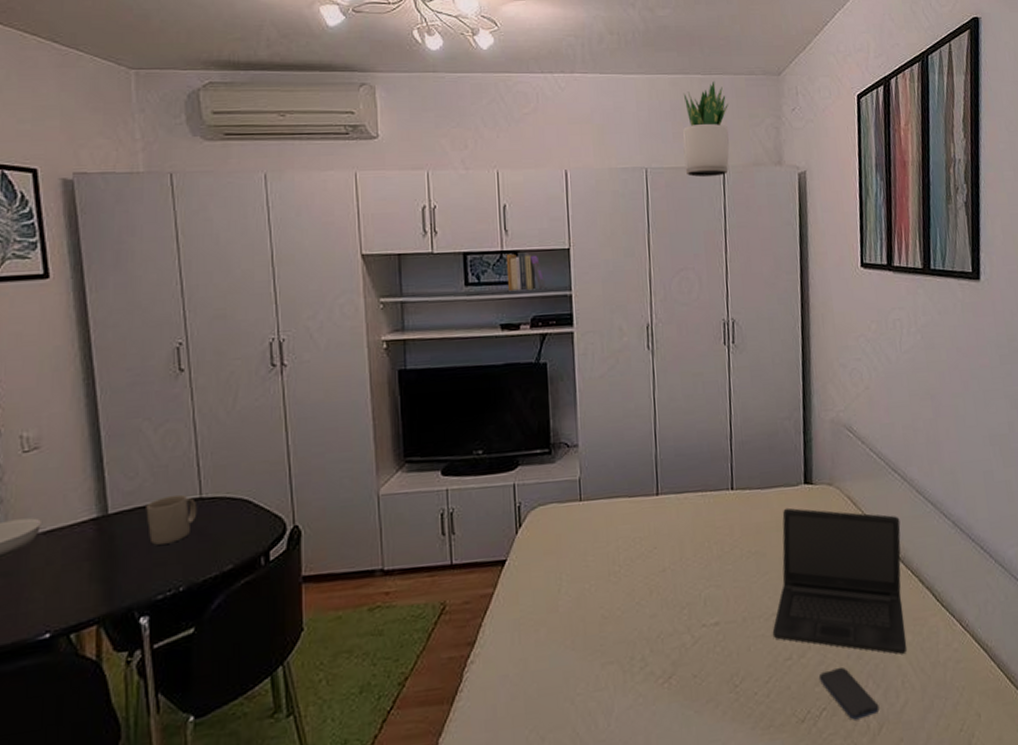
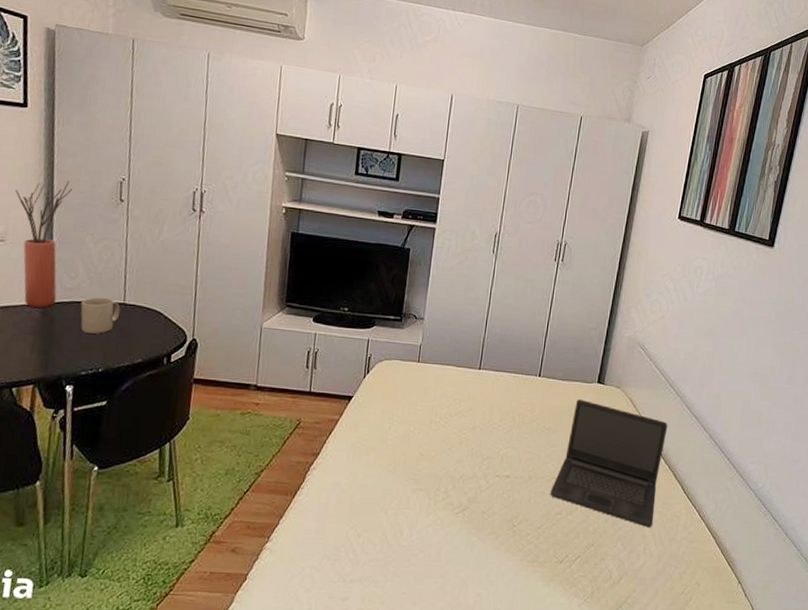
vase: none [46,358,119,526] -> present [15,180,73,308]
books: present [505,252,546,292] -> none [389,155,420,189]
planter: present [682,81,730,177] -> none [549,42,595,122]
smartphone: present [818,666,880,720] -> none [579,527,622,569]

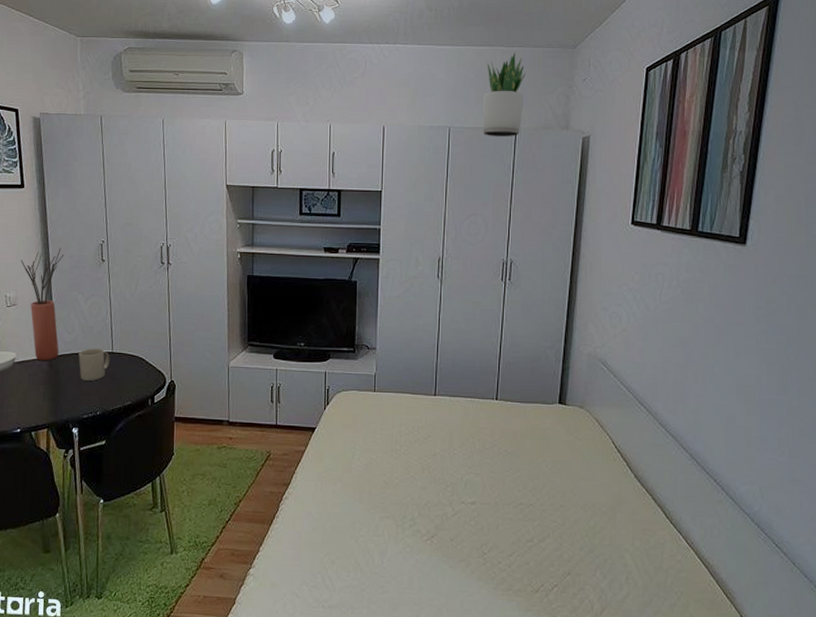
planter: none [549,42,595,122] -> present [482,53,526,136]
laptop: present [550,399,668,527] -> none [518,421,641,555]

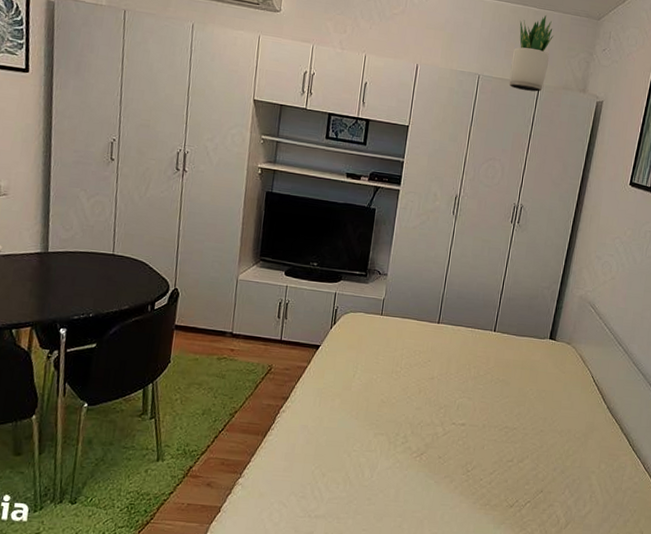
vase: present [21,247,65,361] -> none [17,140,69,257]
mug: present [78,348,110,381] -> none [74,248,110,282]

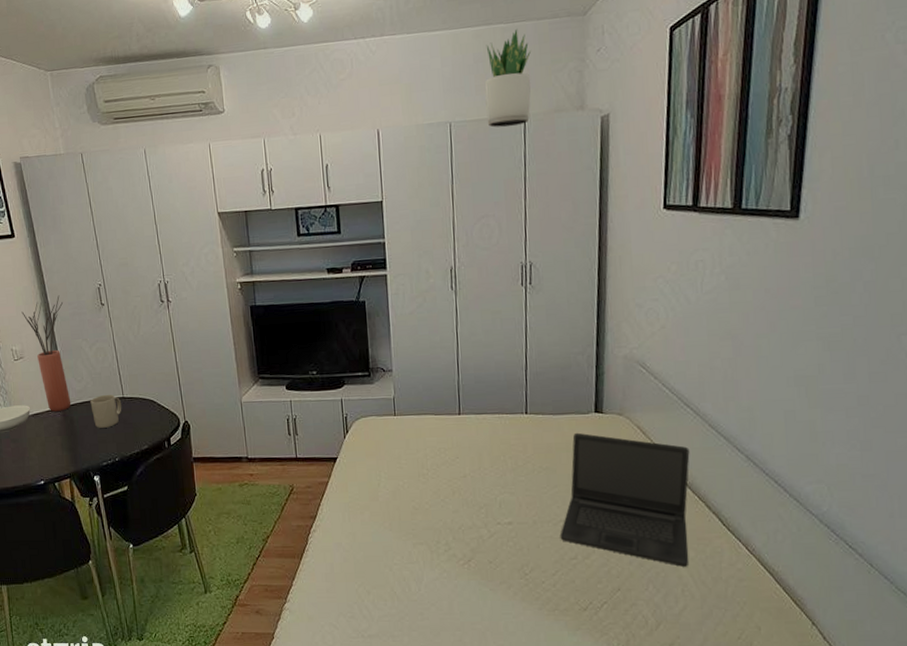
vase: none [17,140,69,257] -> present [21,295,71,412]
mug: none [74,248,110,282] -> present [90,394,122,428]
laptop: none [502,353,616,477] -> present [560,432,690,567]

